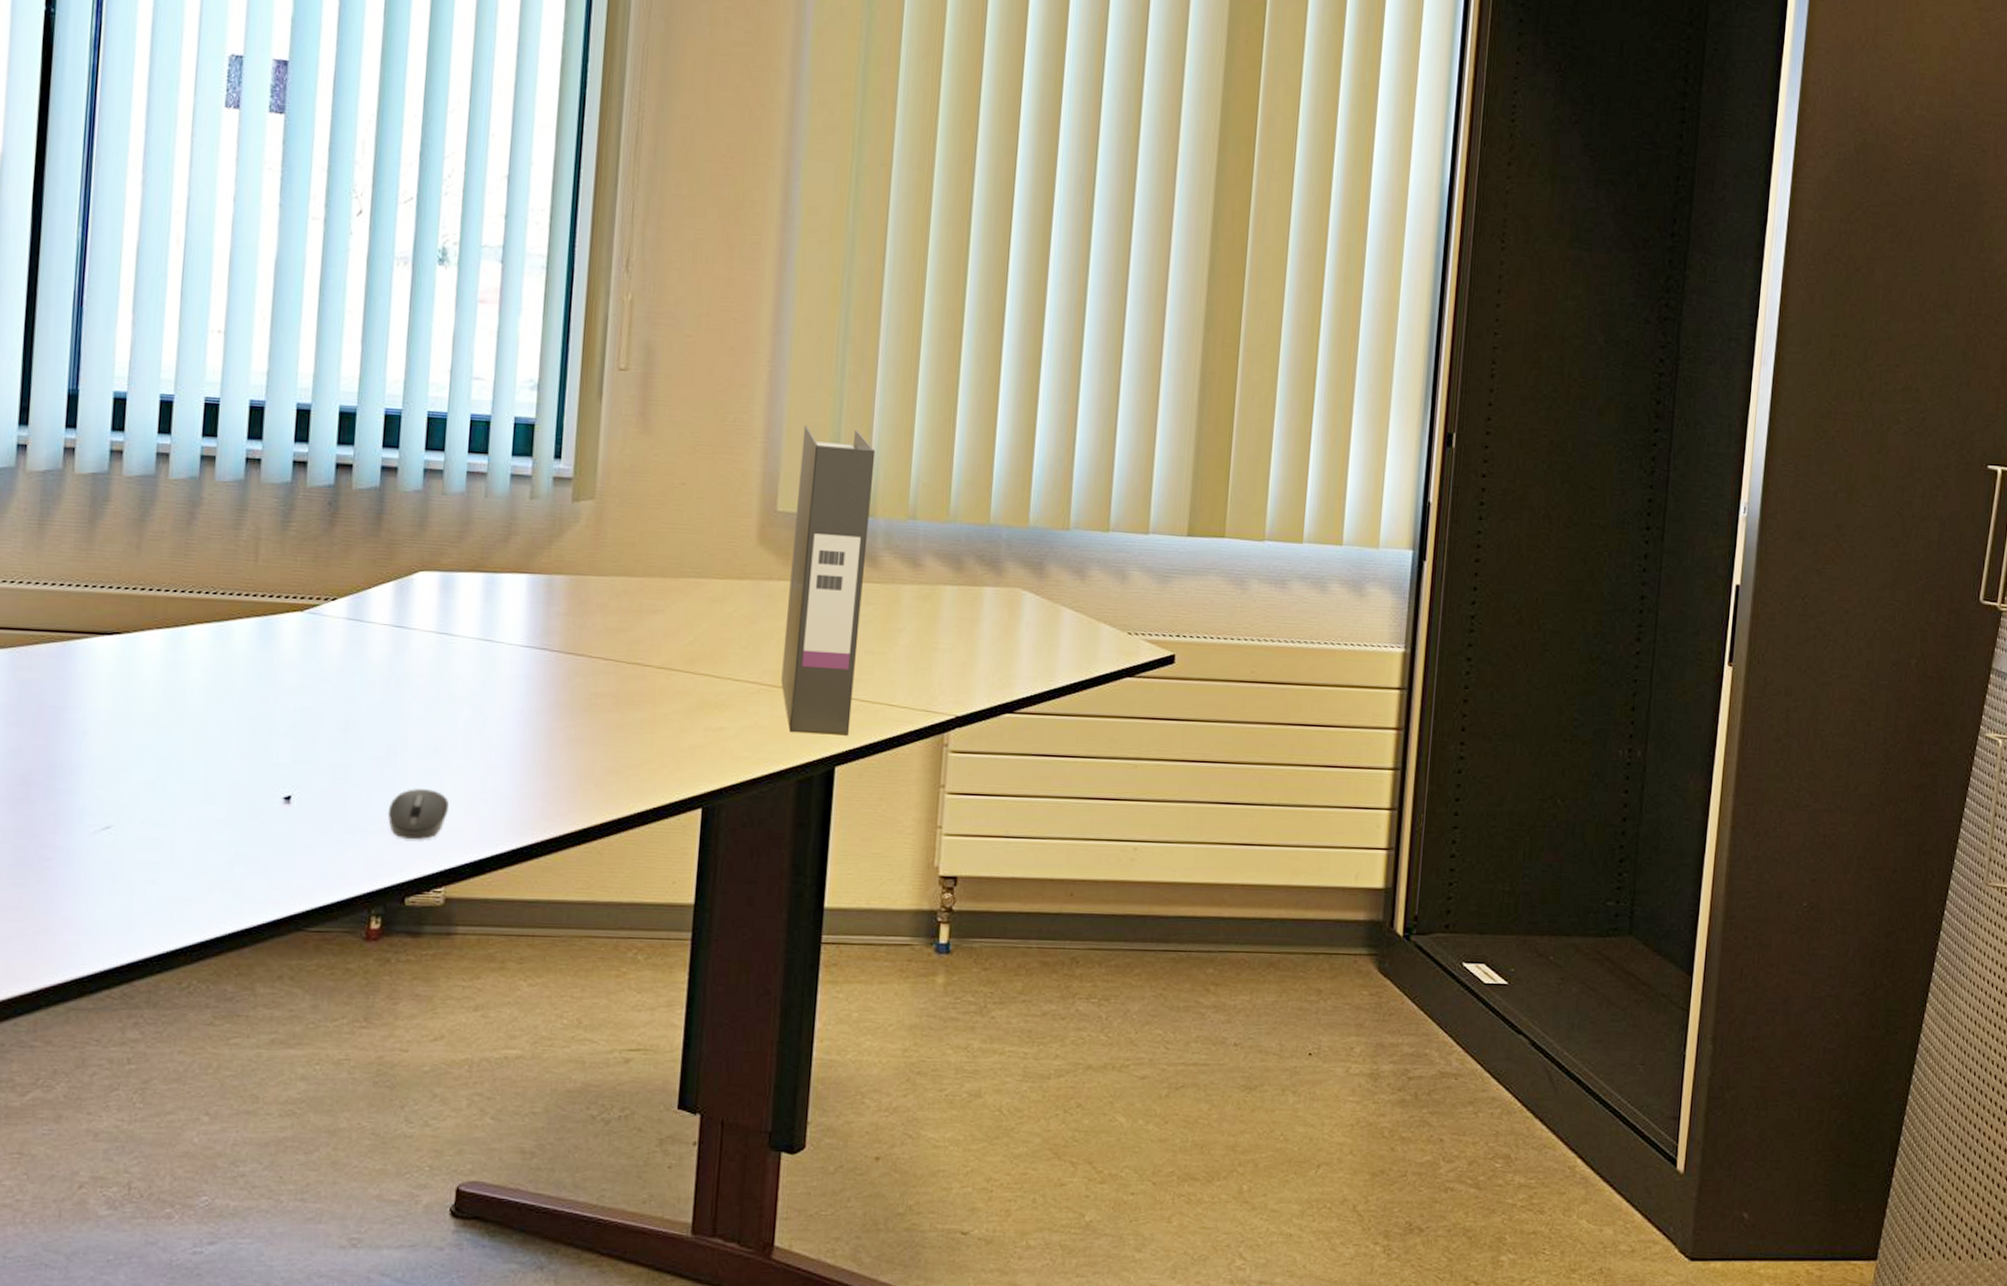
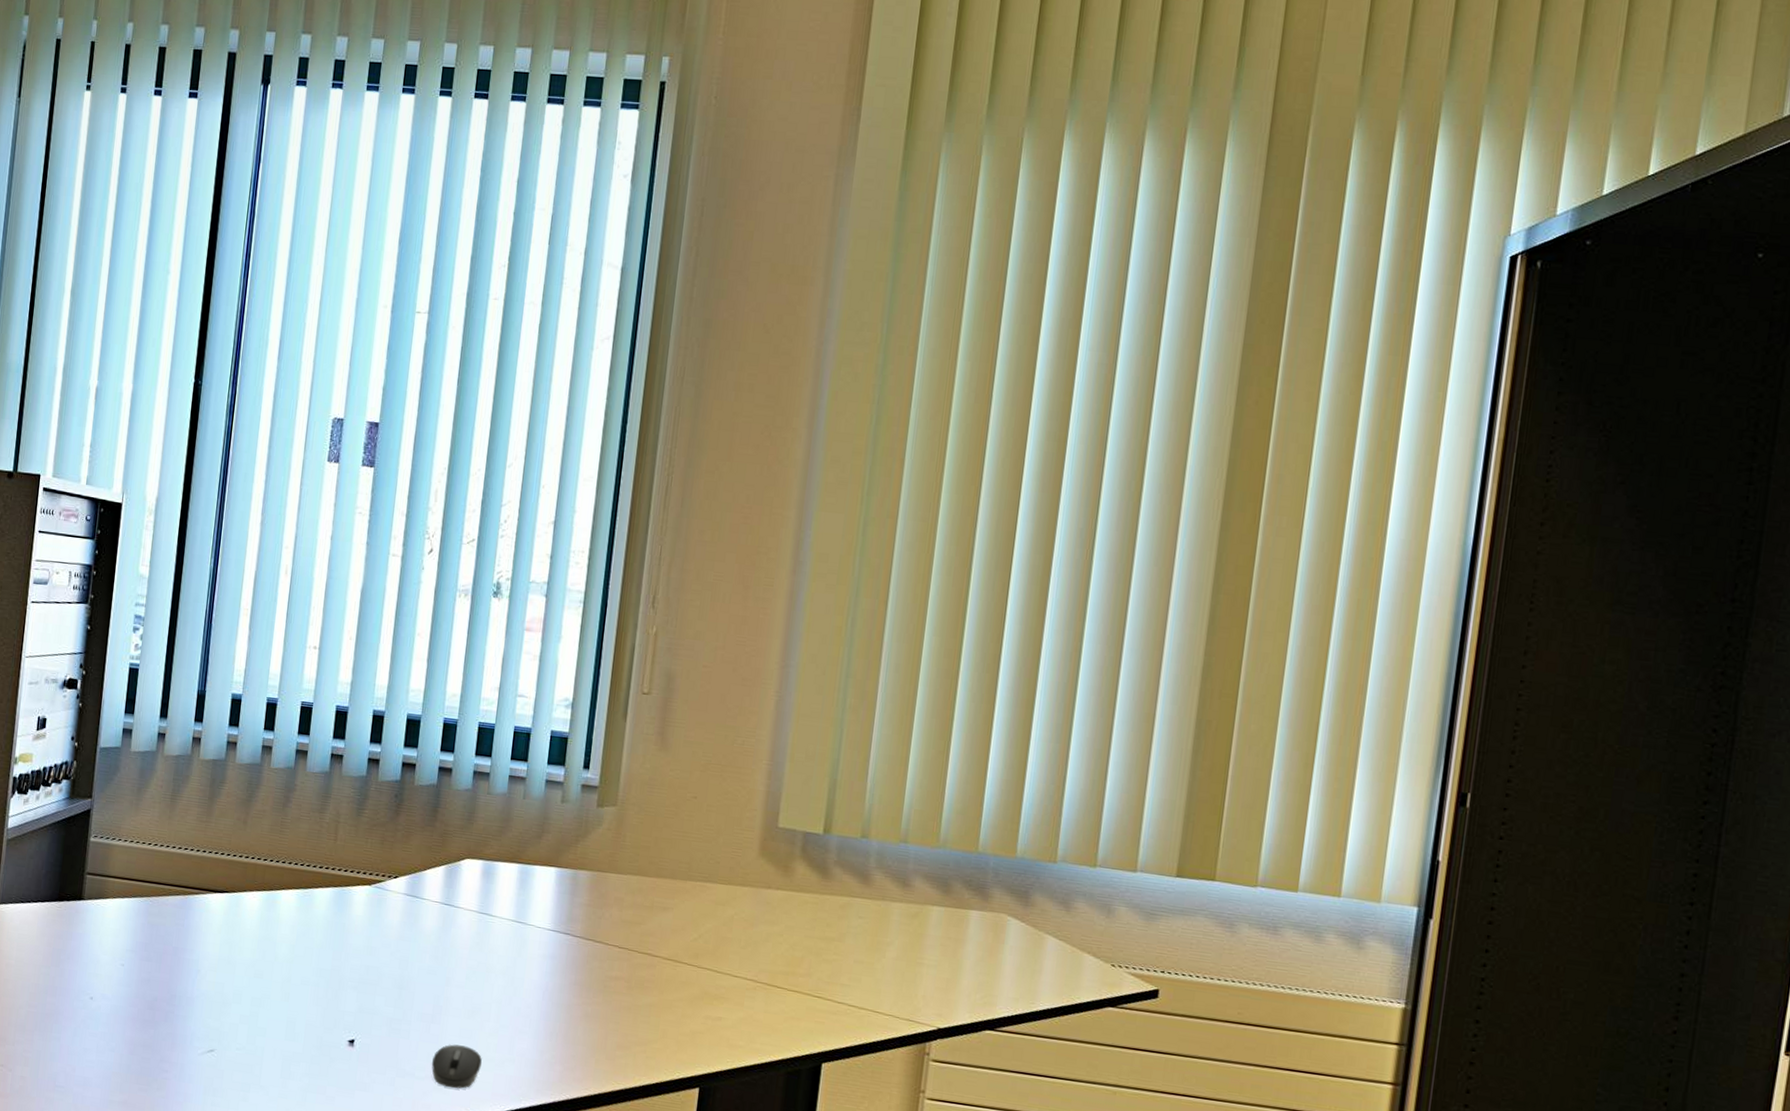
binder: present [781,425,876,736] -> none [775,751,872,1036]

